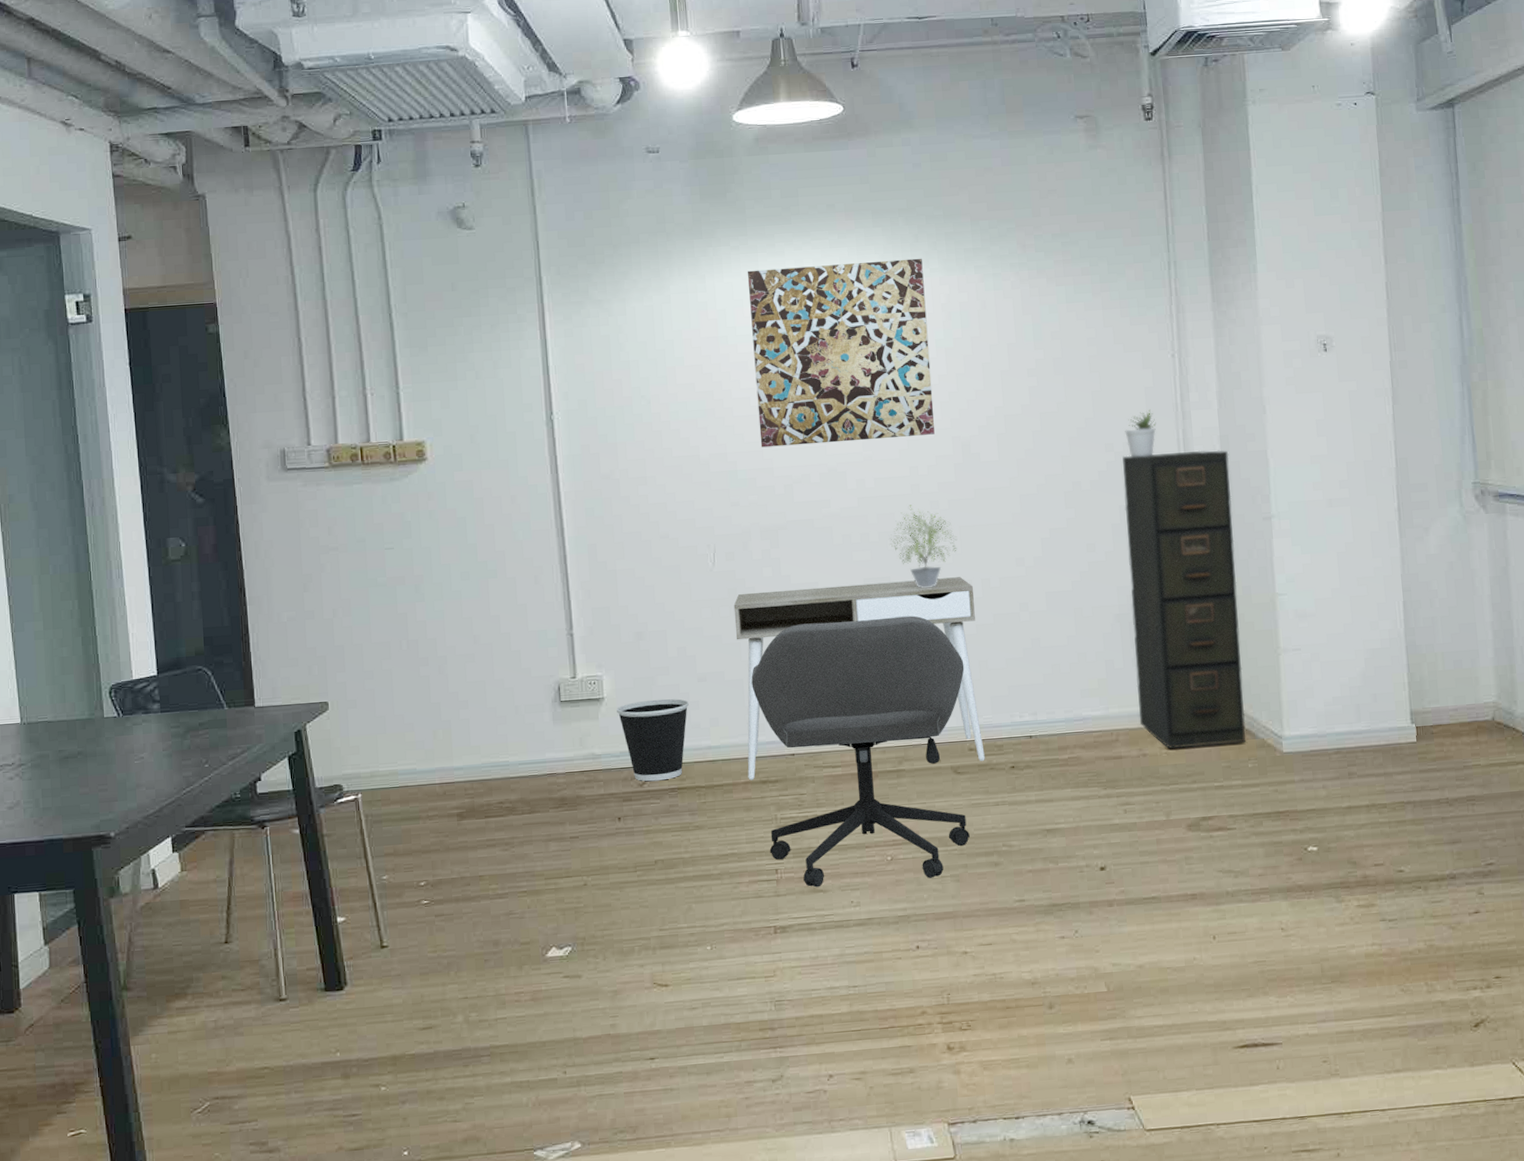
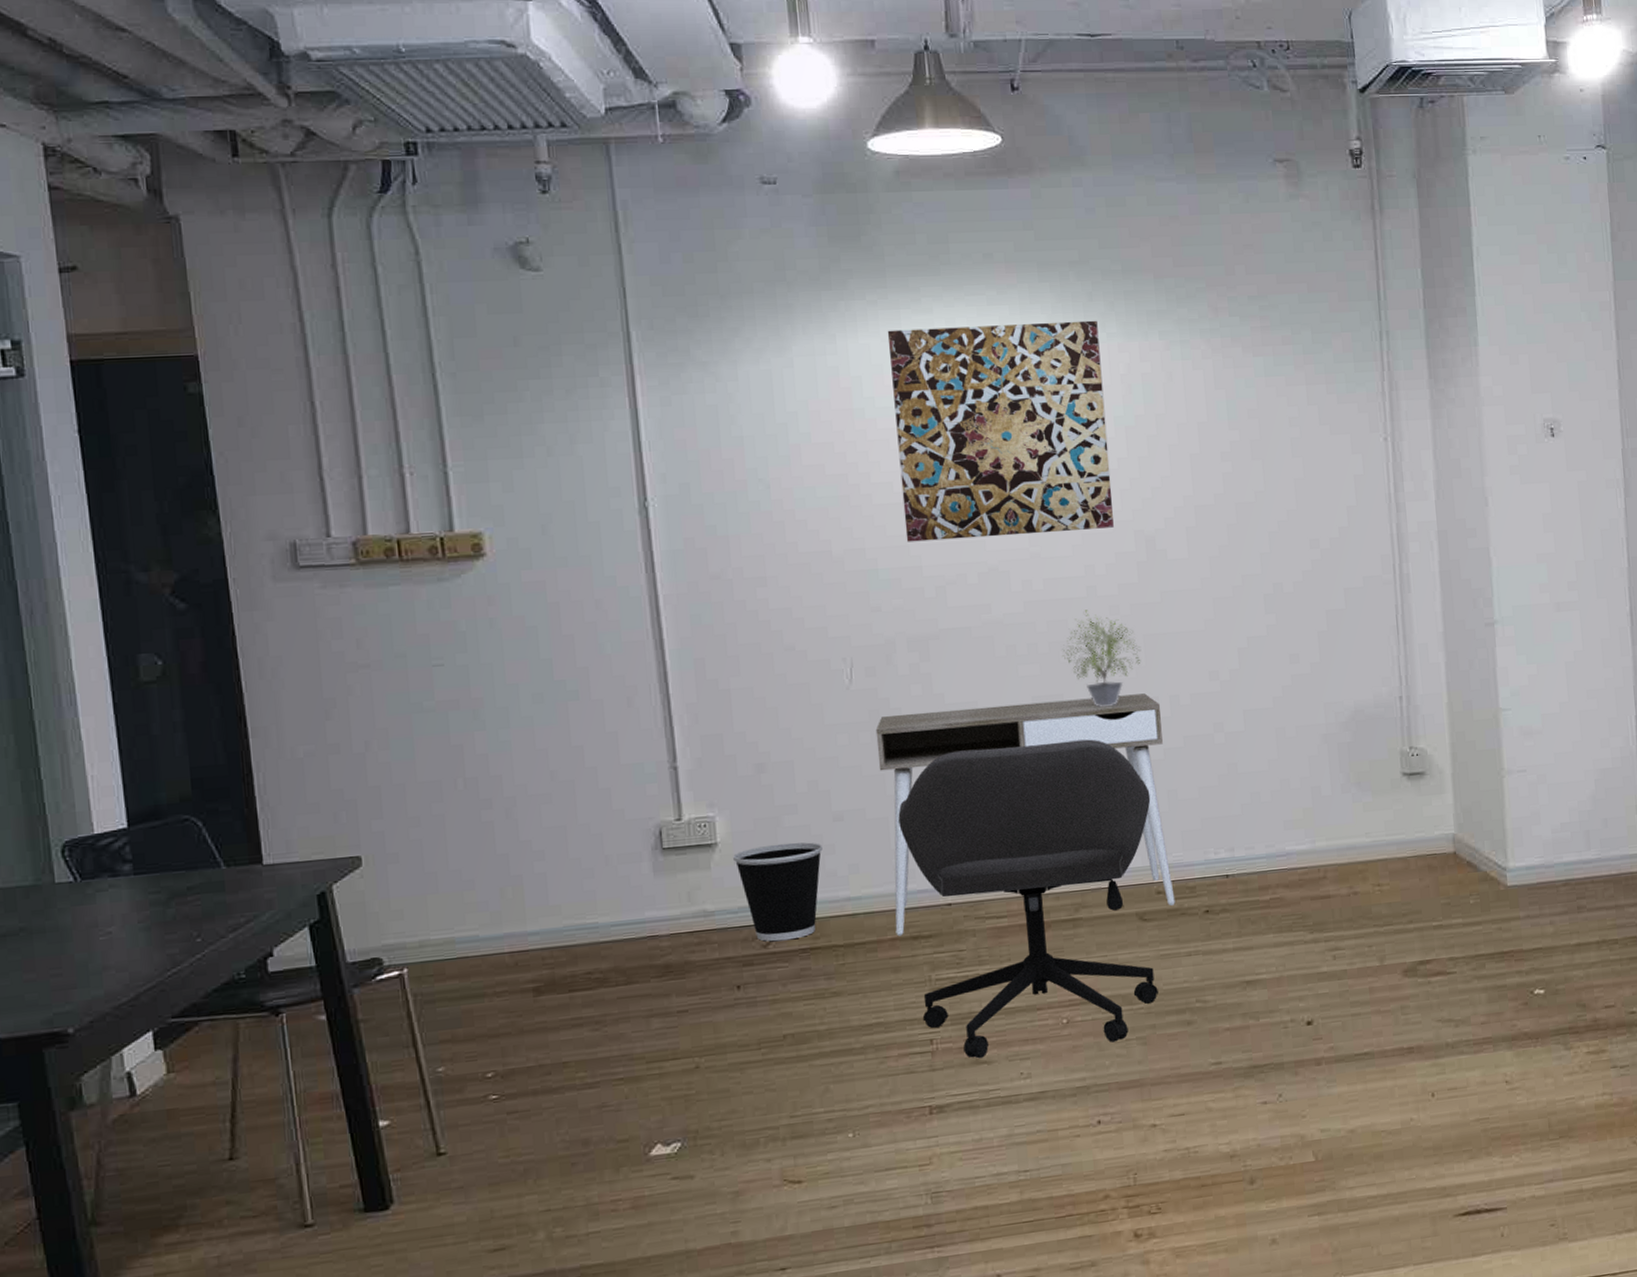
filing cabinet: present [1122,450,1246,749] -> none [1329,547,1467,886]
potted plant: present [1125,409,1156,458] -> none [1332,500,1367,556]

